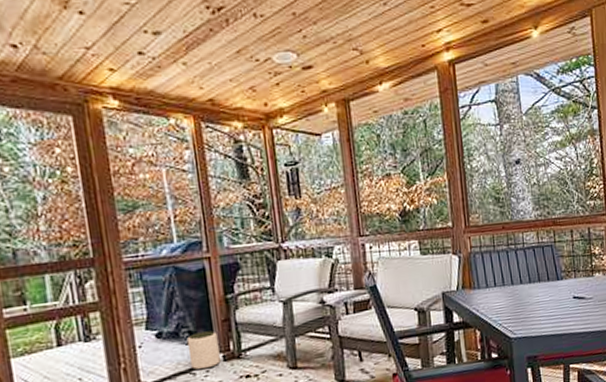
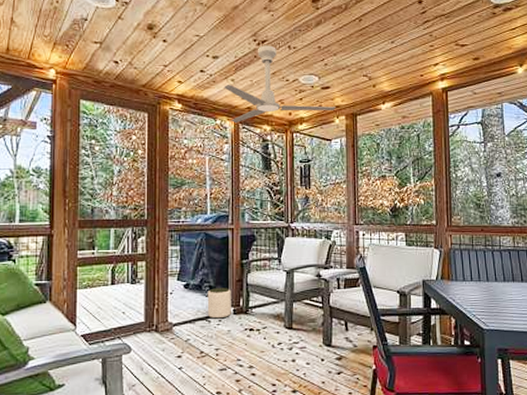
ceiling fan: none [173,13,323,121] -> present [224,45,336,123]

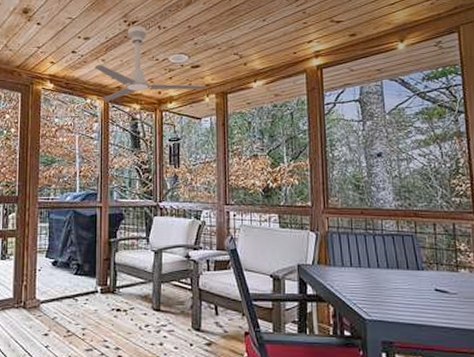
plant pot: present [207,288,231,319] -> none [74,266,99,298]

